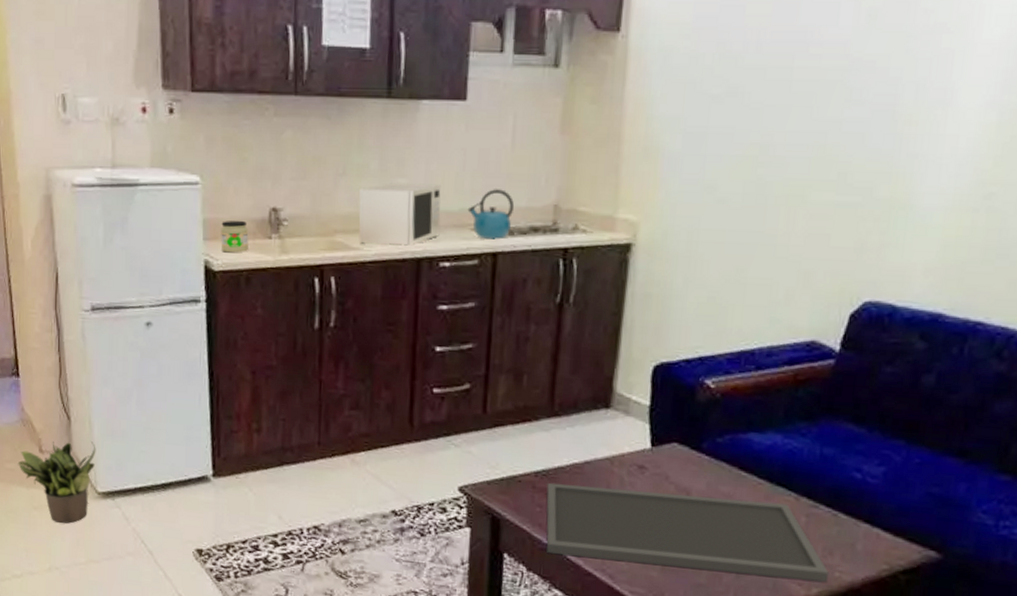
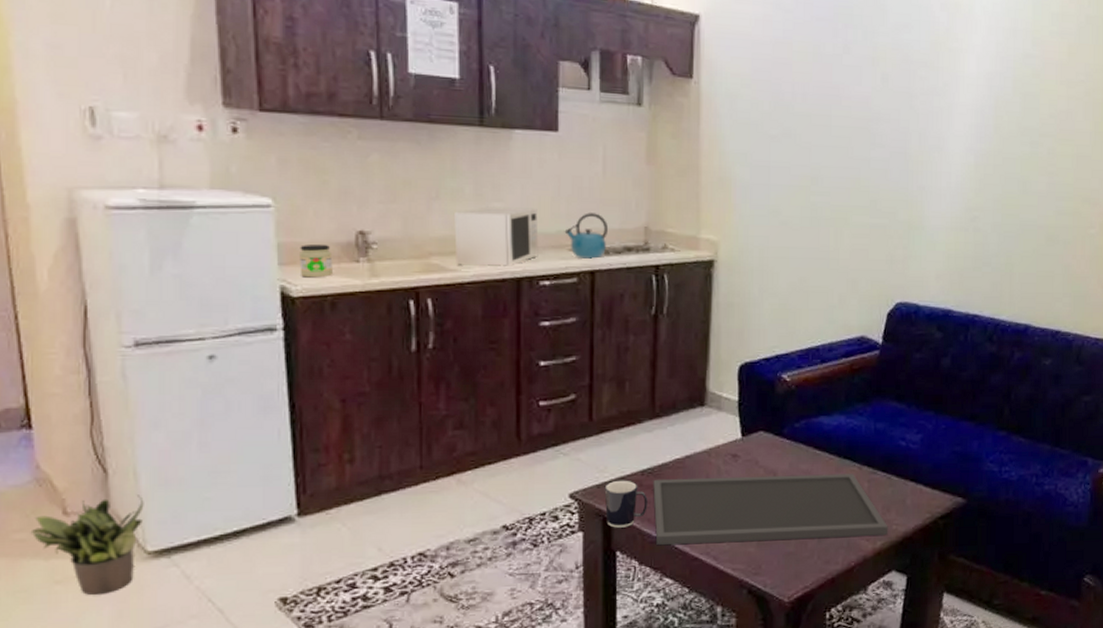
mug: none [494,478,540,530] -> present [604,480,648,528]

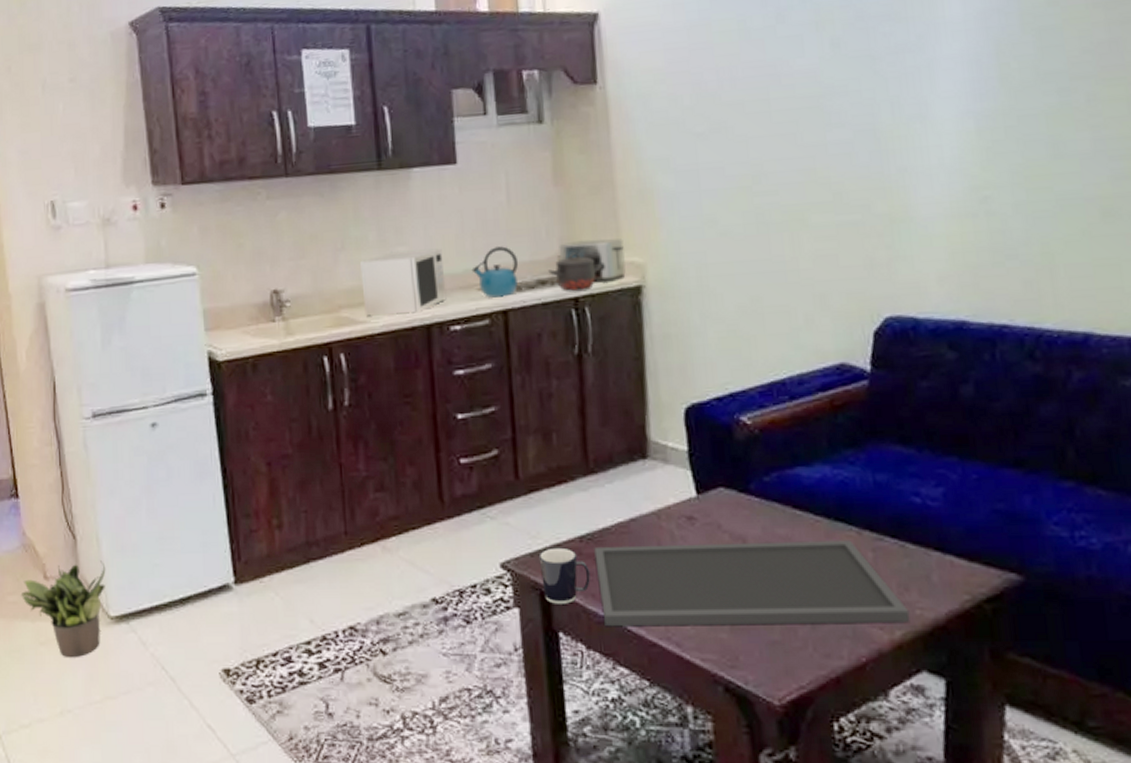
jar: present [300,244,333,278] -> none [222,306,252,341]
cooking pot: none [635,226,682,262] -> present [548,252,602,293]
toaster: none [646,215,702,256] -> present [559,238,626,284]

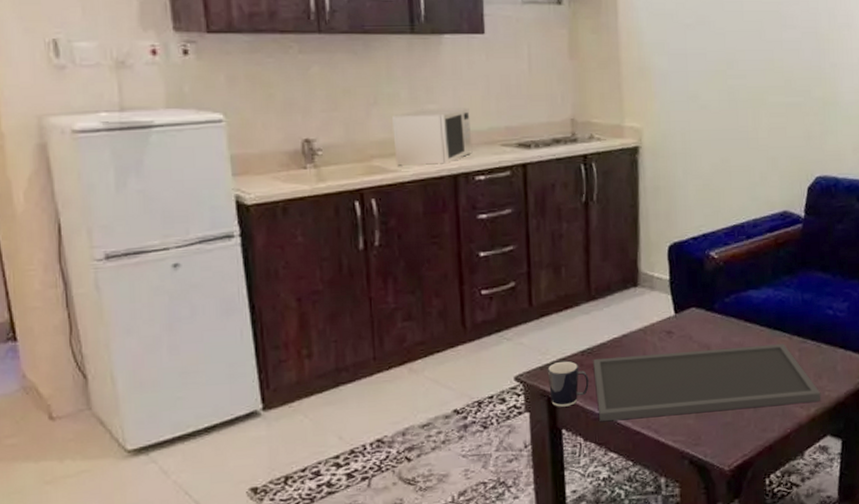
potted plant: present [20,560,106,657] -> none [20,397,122,493]
kettle: present [471,246,519,298] -> none [495,108,537,153]
cooking pot: present [548,252,602,293] -> none [562,117,607,151]
toaster: present [559,238,626,284] -> none [572,106,626,144]

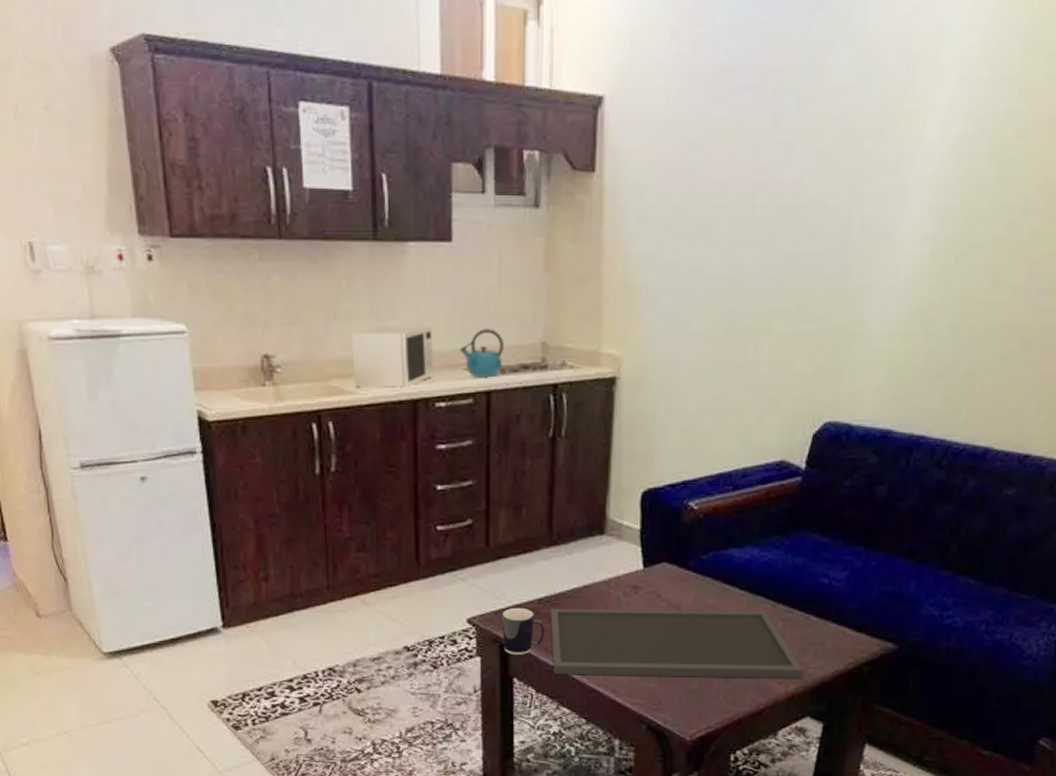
kettle: none [495,108,537,153] -> present [459,329,505,378]

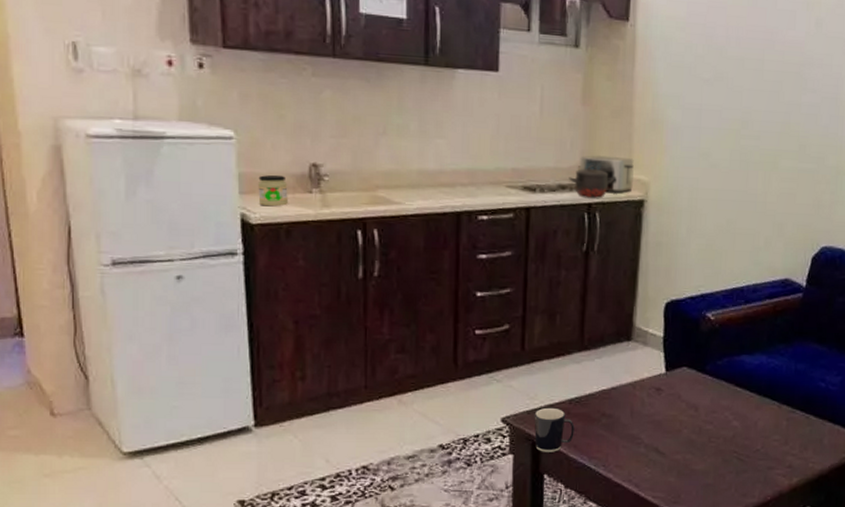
jar: none [212,368,242,402] -> present [258,174,288,207]
microwave: present [352,325,434,388] -> none [399,143,478,201]
kettle: present [459,329,505,378] -> none [502,151,544,196]
cooking pot: none [532,341,582,380] -> present [569,165,614,200]
toaster: none [543,329,604,373] -> present [579,155,634,195]
tray: present [550,608,804,678] -> none [580,408,805,472]

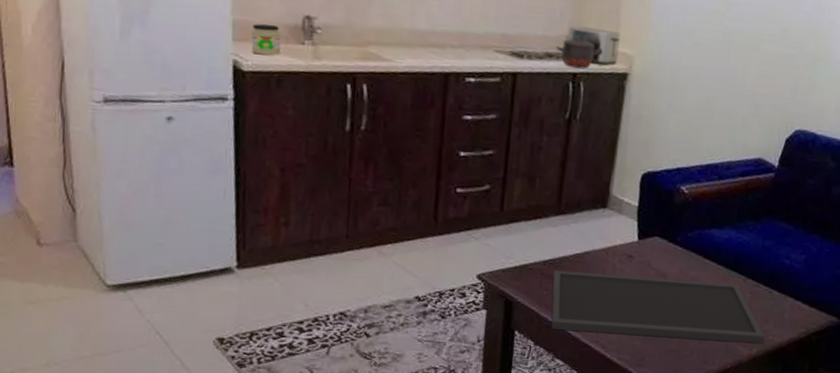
mug: present [534,407,574,452] -> none [508,267,547,310]
tray: none [580,408,805,472] -> present [551,269,765,343]

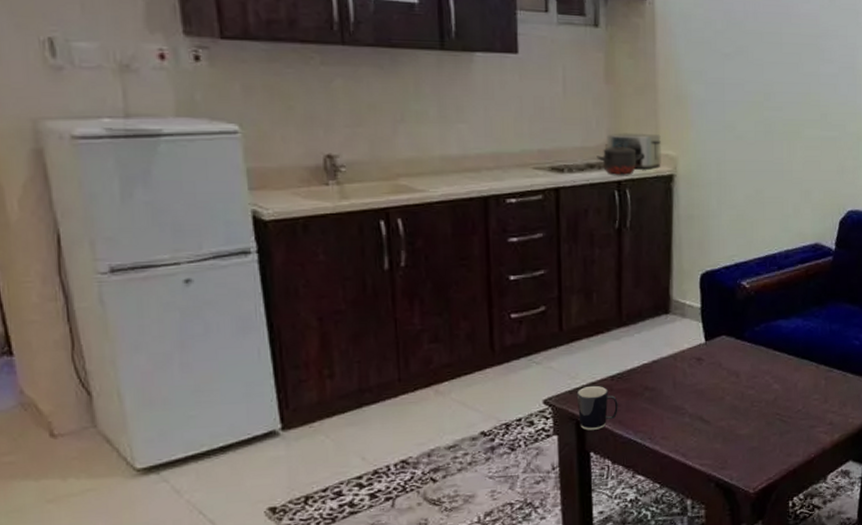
jar: present [251,24,281,56] -> none [269,168,303,202]
mug: none [508,267,547,310] -> present [576,385,618,431]
tray: present [551,269,765,343] -> none [623,372,845,446]

